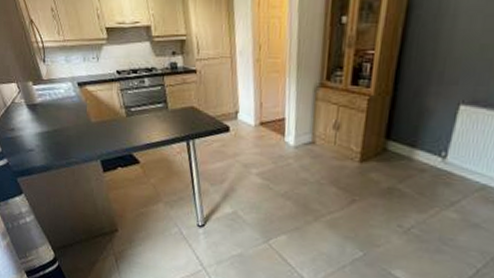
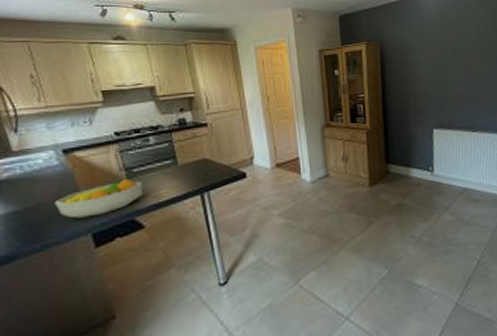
fruit bowl: none [74,115,139,146] -> present [54,178,143,219]

